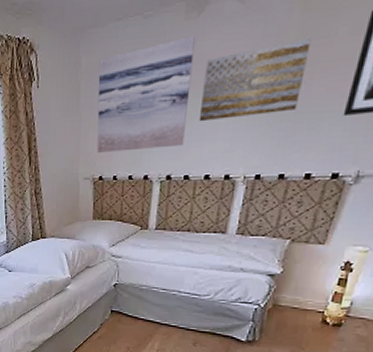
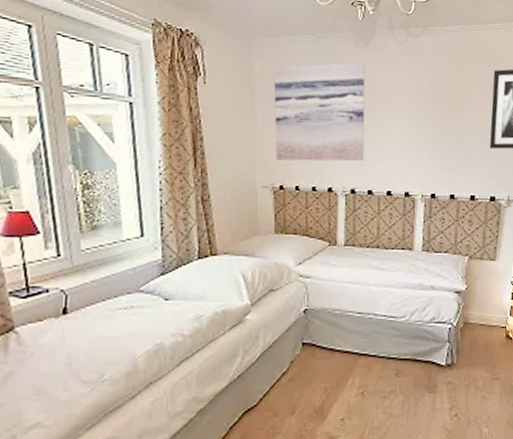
wall art: present [198,38,312,122] -> none [375,82,457,141]

